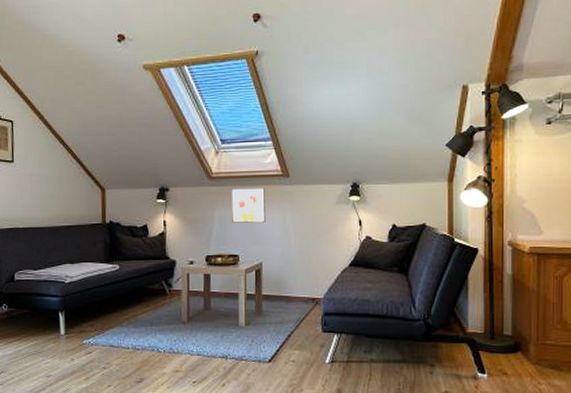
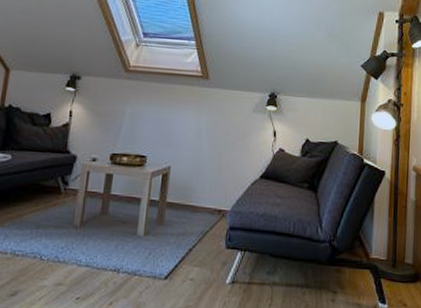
wall art: present [231,188,266,223] -> none [144,84,183,124]

